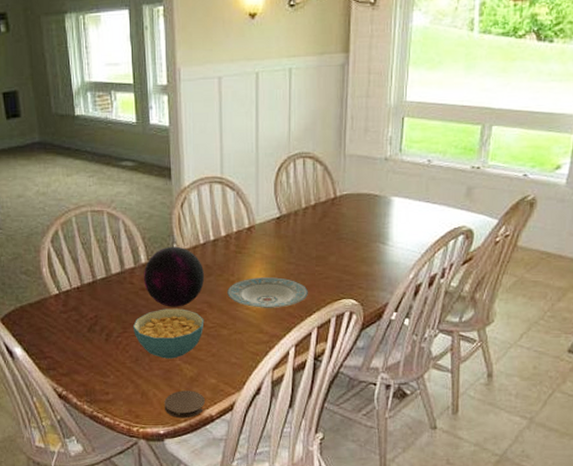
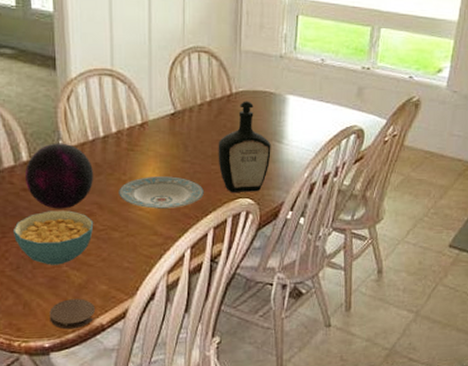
bottle: none [322,203,375,293] -> present [218,101,271,192]

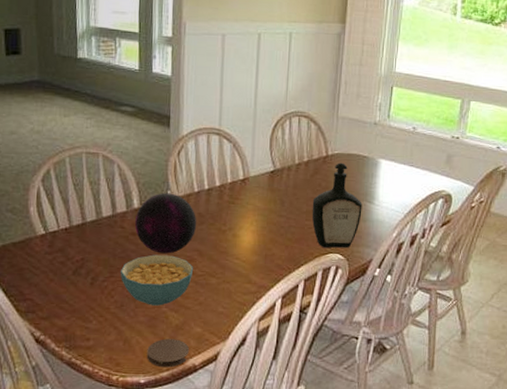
plate: present [119,176,204,209] -> none [218,228,297,259]

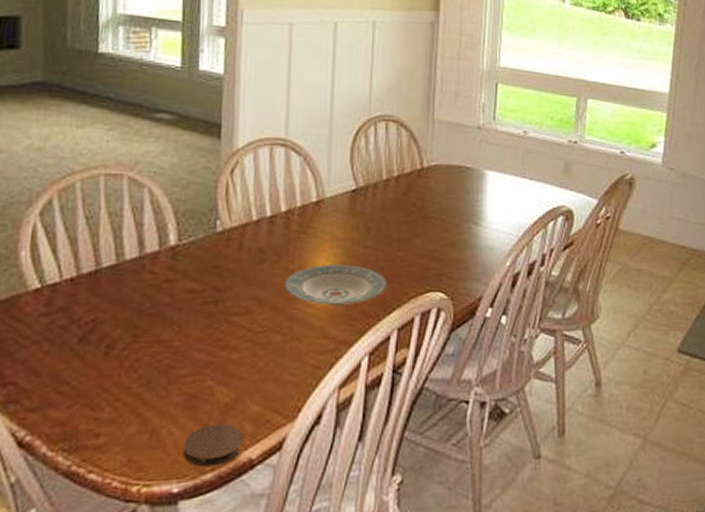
cereal bowl: present [121,254,194,306] -> none [148,307,251,379]
decorative orb: present [134,193,197,254] -> none [169,223,256,306]
plate: none [218,228,297,259] -> present [284,265,387,305]
bottle: present [311,162,362,248] -> none [405,176,467,284]

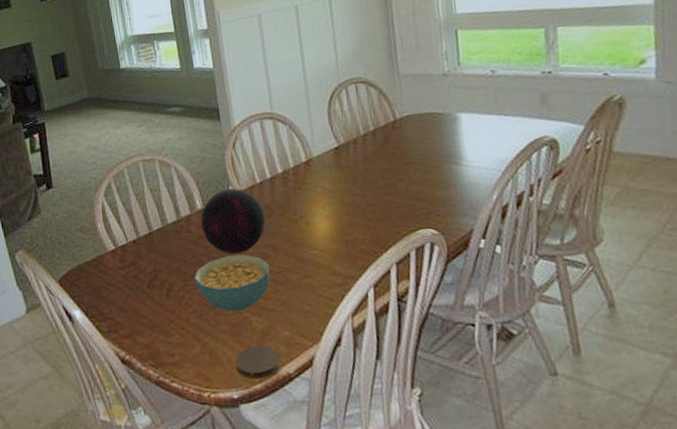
cereal bowl: none [148,307,251,379] -> present [195,254,270,312]
decorative orb: none [169,223,256,306] -> present [200,188,266,254]
plate: present [284,265,387,305] -> none [291,211,380,247]

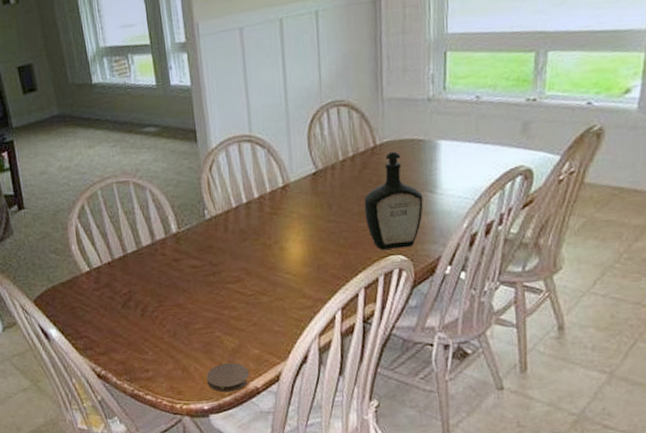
cereal bowl: present [195,254,270,312] -> none [169,277,243,331]
decorative orb: present [200,188,266,254] -> none [175,212,240,277]
bottle: none [388,125,450,223] -> present [364,151,423,250]

